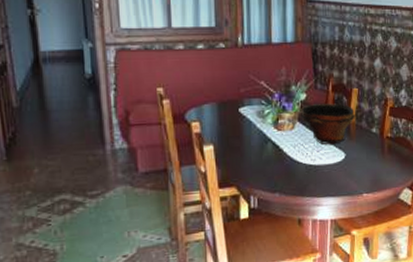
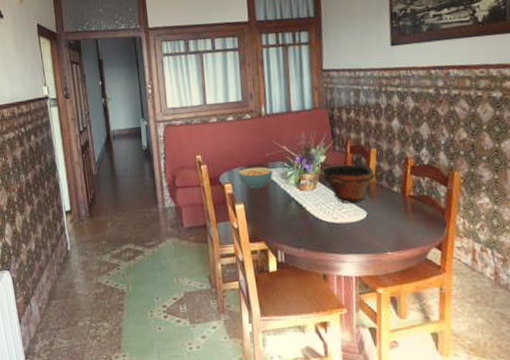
cereal bowl: none [207,103,248,129] -> present [238,167,273,190]

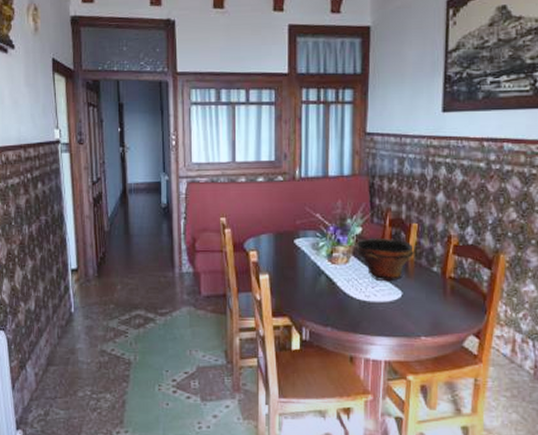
cereal bowl: present [238,167,273,190] -> none [265,235,303,260]

